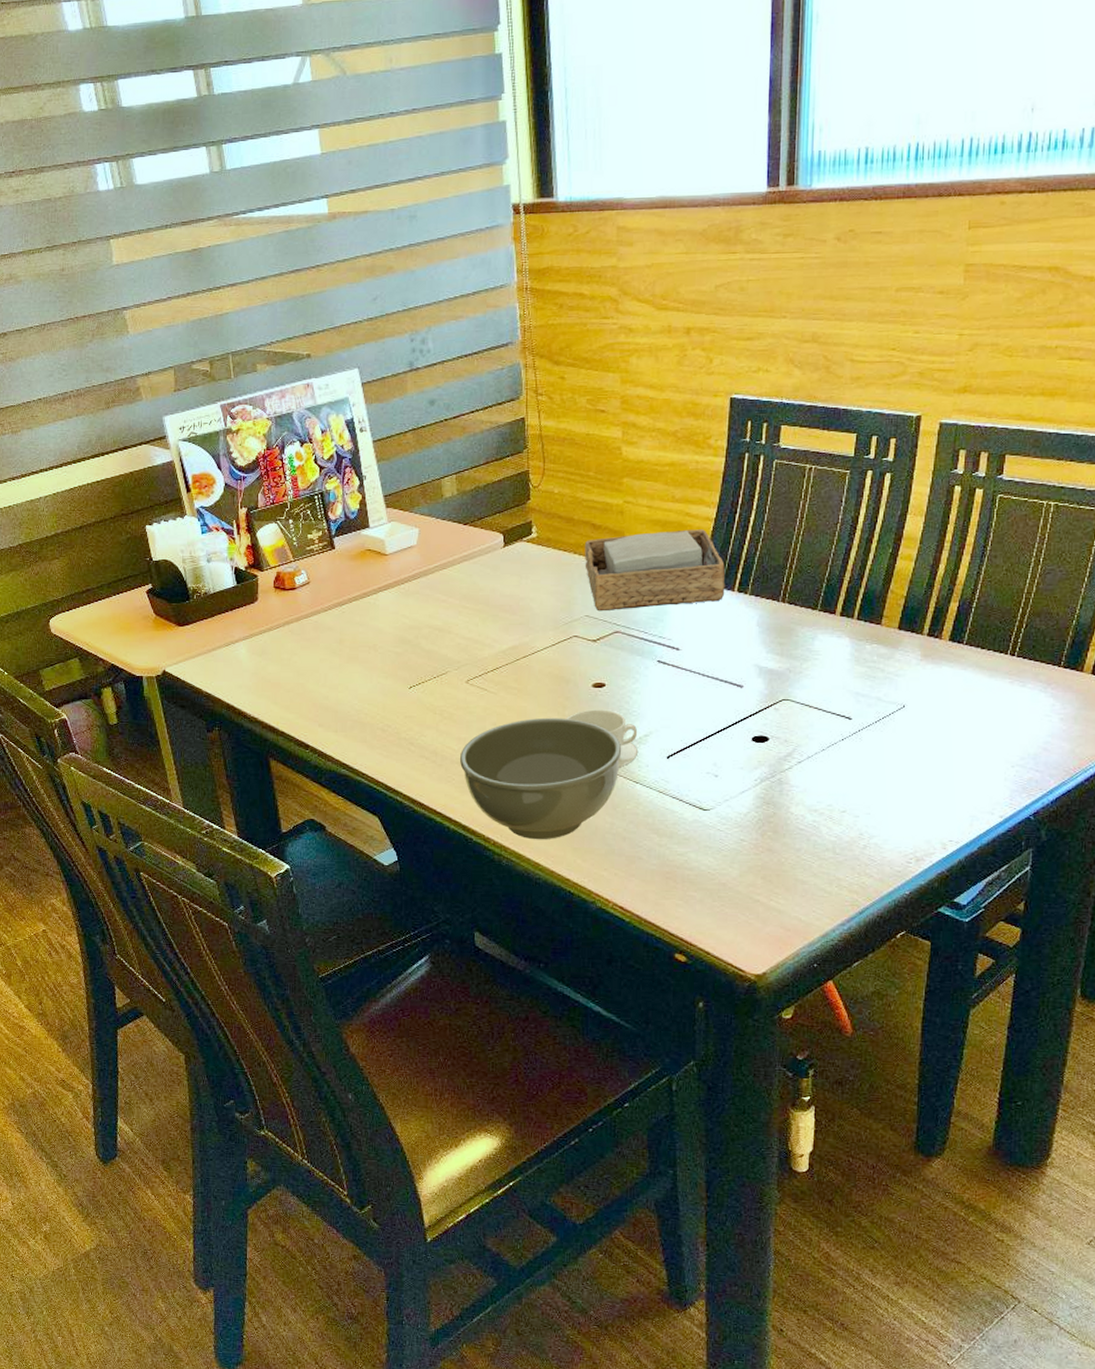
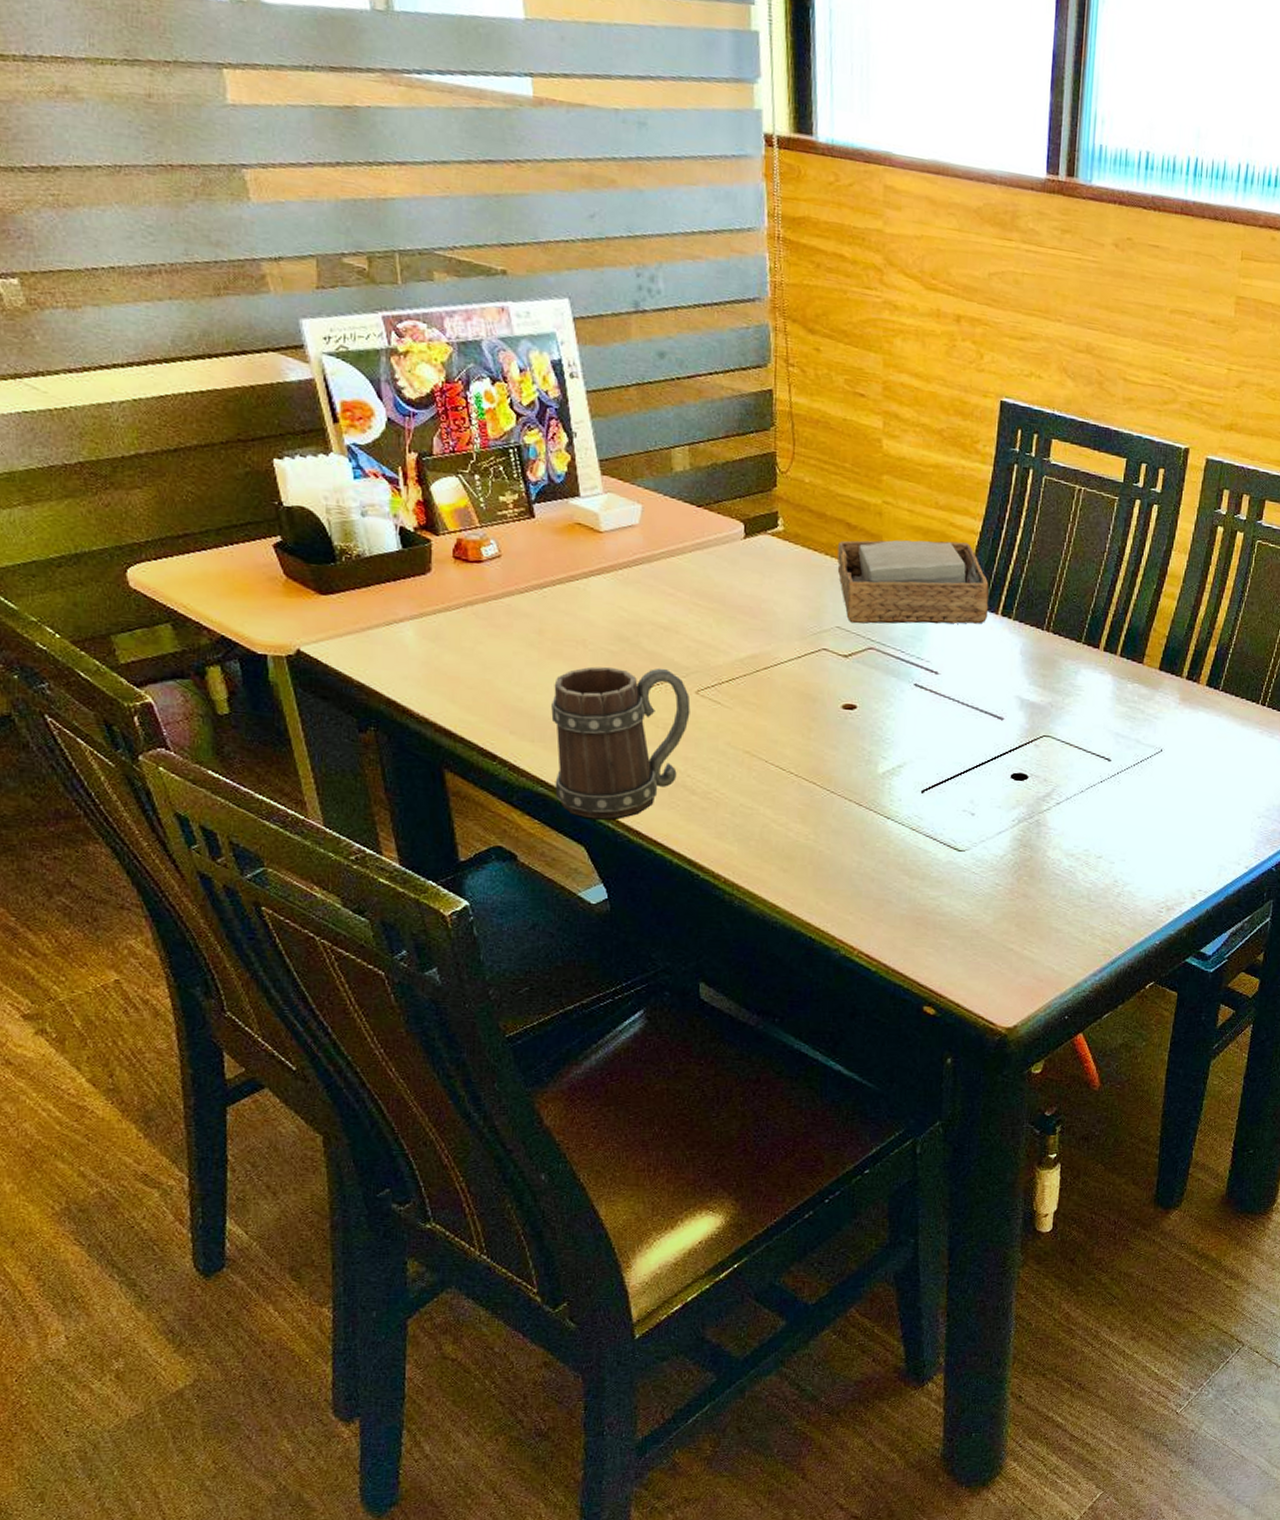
beer mug: none [350,663,462,795] -> present [551,666,691,821]
soup bowl: present [460,717,622,840] -> none [687,739,873,879]
teacup: present [566,709,638,768] -> none [812,733,891,801]

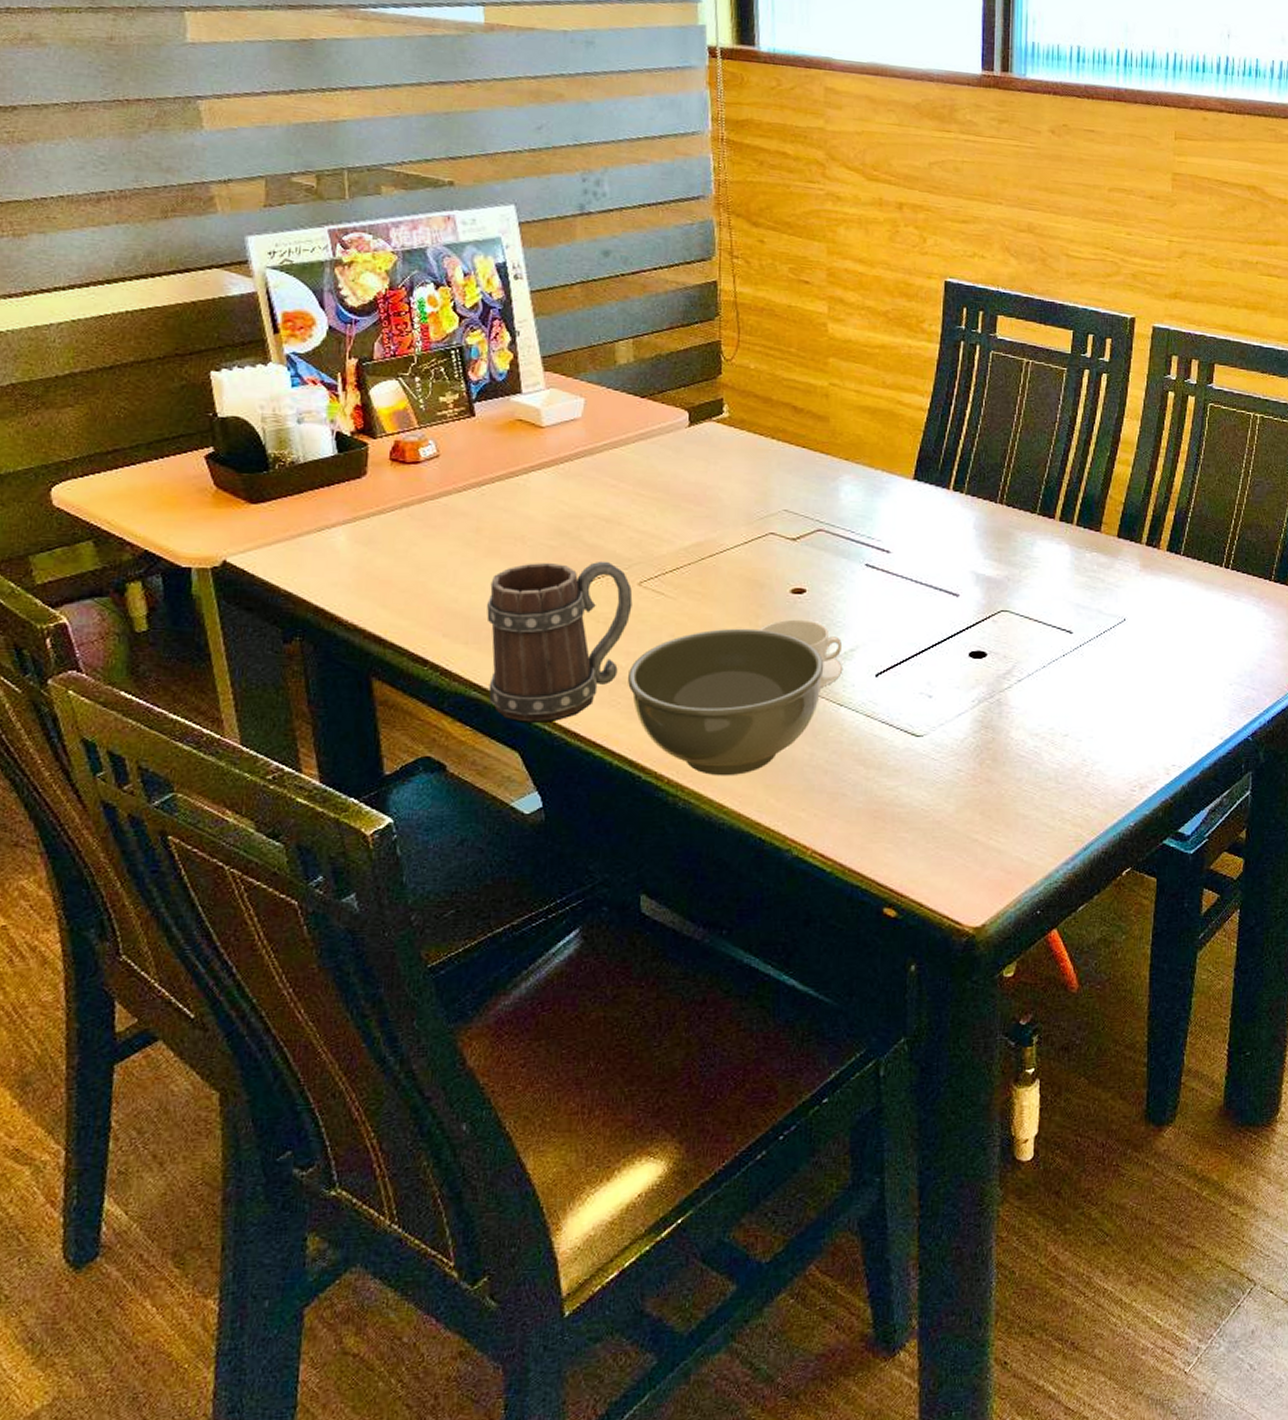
soup bowl: none [687,739,873,879] -> present [628,628,824,776]
teacup: none [812,733,891,801] -> present [760,619,843,688]
napkin holder: present [837,539,990,625] -> none [783,419,940,506]

